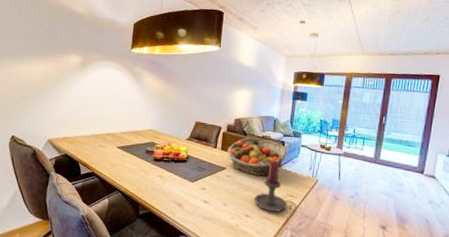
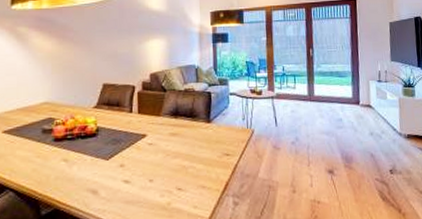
fruit basket: present [227,137,287,176] -> none [145,92,216,138]
candle holder: present [254,161,297,212] -> none [185,117,235,178]

